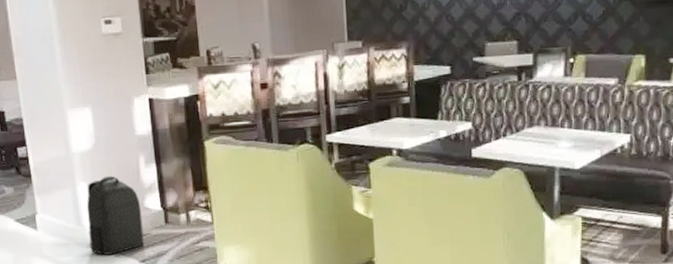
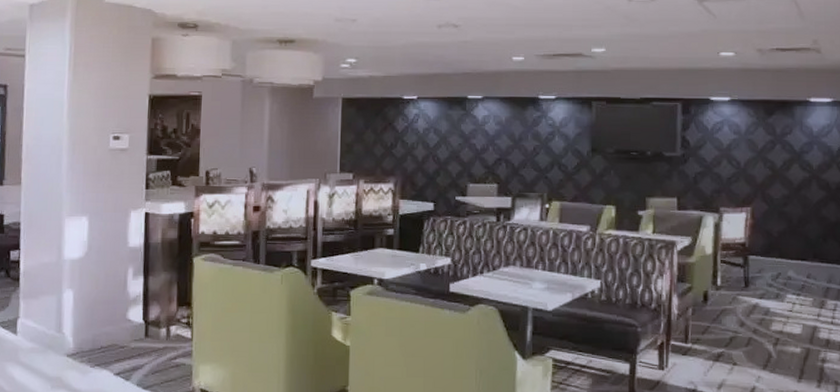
backpack: present [86,175,144,255] -> none [67,284,123,365]

